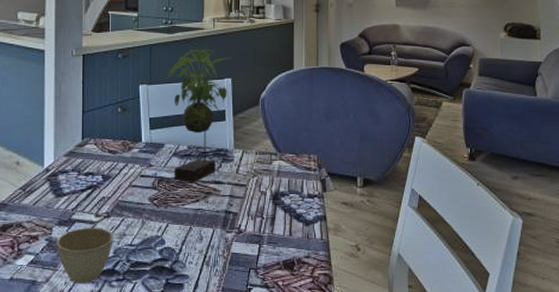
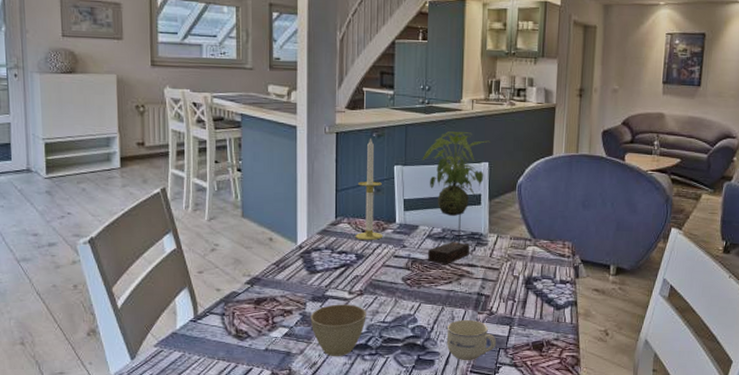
candle: none [102,58,130,160] -> present [355,137,383,240]
cup: none [195,239,247,284] -> present [446,319,497,361]

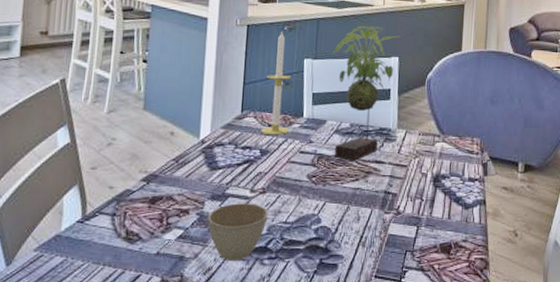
cup: present [446,319,497,361] -> none [351,219,403,265]

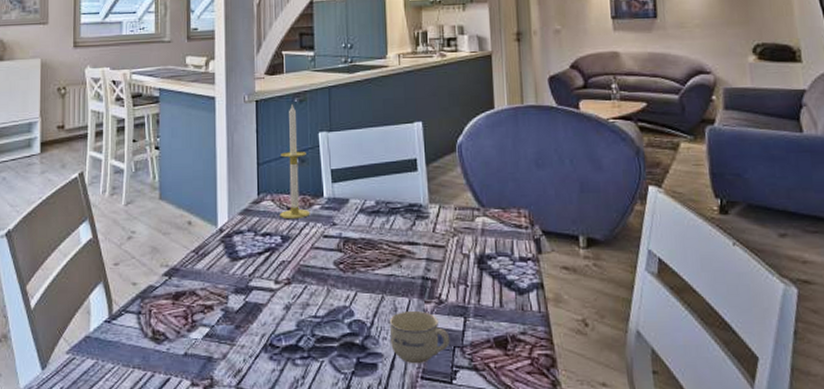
cup: present [208,203,268,262] -> none [233,296,296,362]
plant: present [332,26,402,162] -> none [348,89,424,245]
cup: none [351,219,403,265] -> present [389,310,450,364]

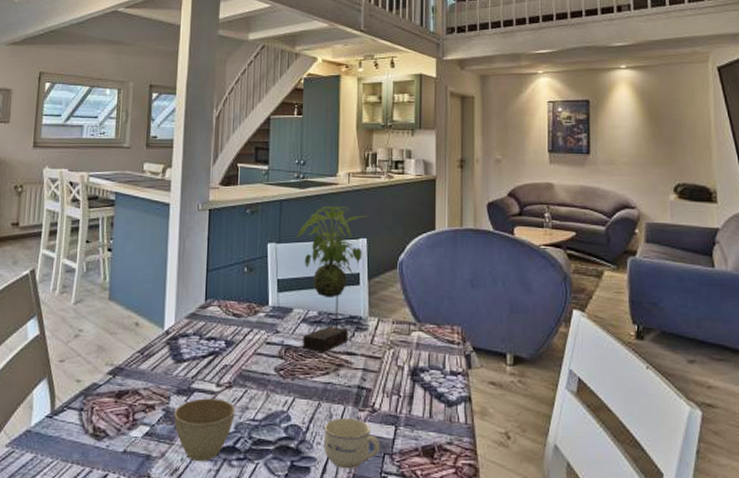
cup: none [233,296,296,362] -> present [174,398,235,462]
candle: present [280,103,311,219] -> none [225,214,255,325]
plant: none [348,89,424,245] -> present [297,205,370,354]

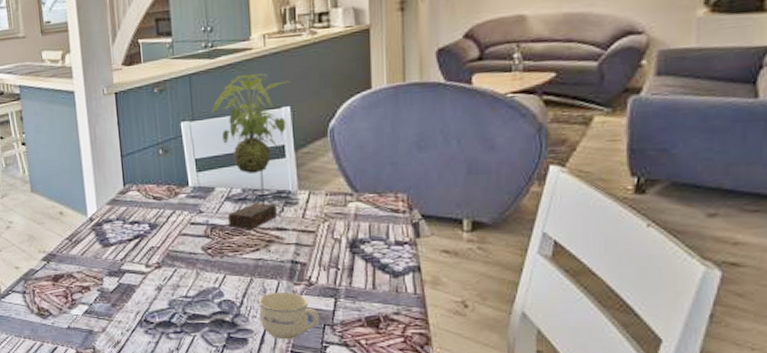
cup: present [174,398,235,462] -> none [108,278,167,335]

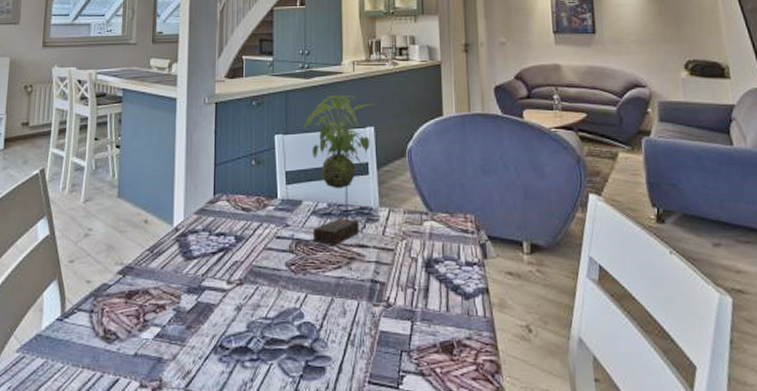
cup: present [258,291,320,340] -> none [338,313,398,368]

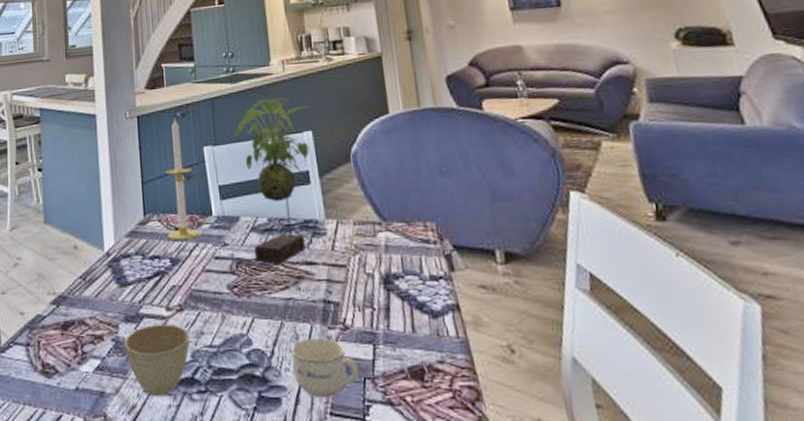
cup: none [185,296,247,364] -> present [124,324,190,397]
candle: none [234,106,264,219] -> present [165,117,200,240]
cup: none [338,313,398,368] -> present [290,337,360,399]

